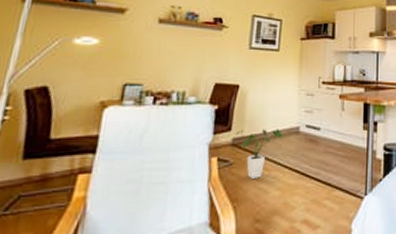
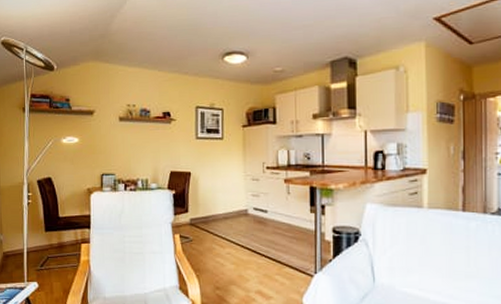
house plant: present [235,129,284,179] -> none [192,211,234,253]

